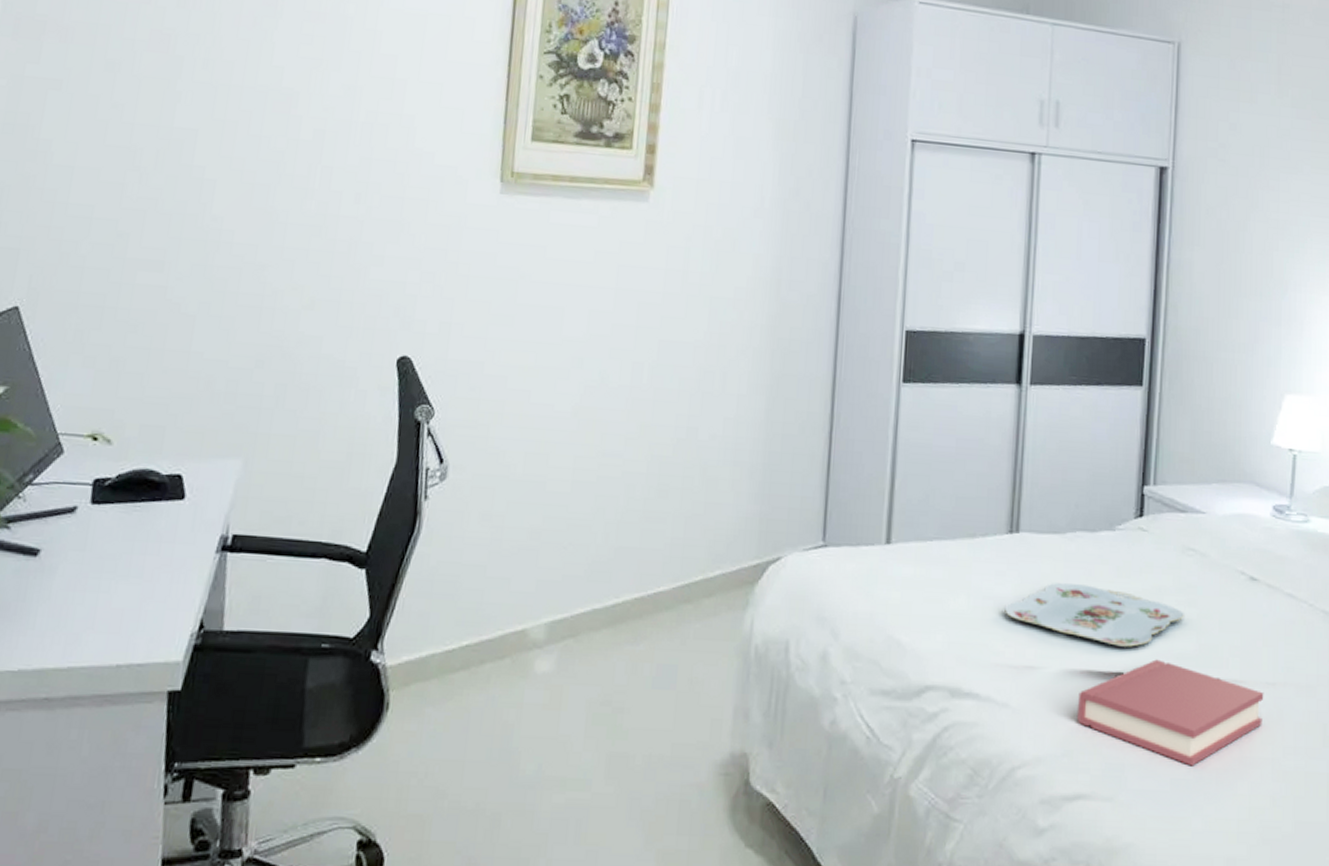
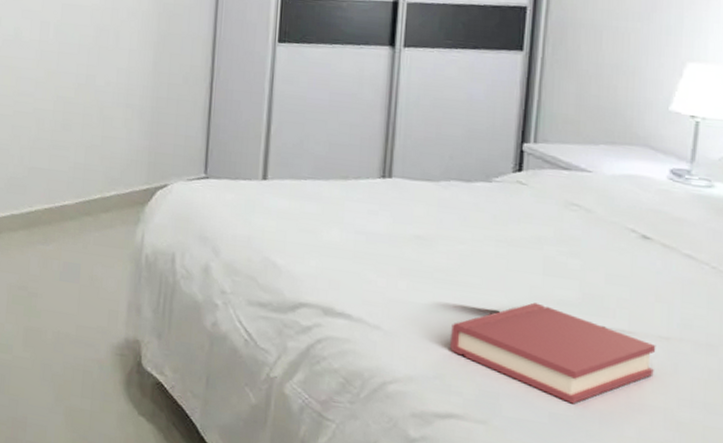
serving tray: present [1004,583,1184,647] -> none [377,225,566,289]

